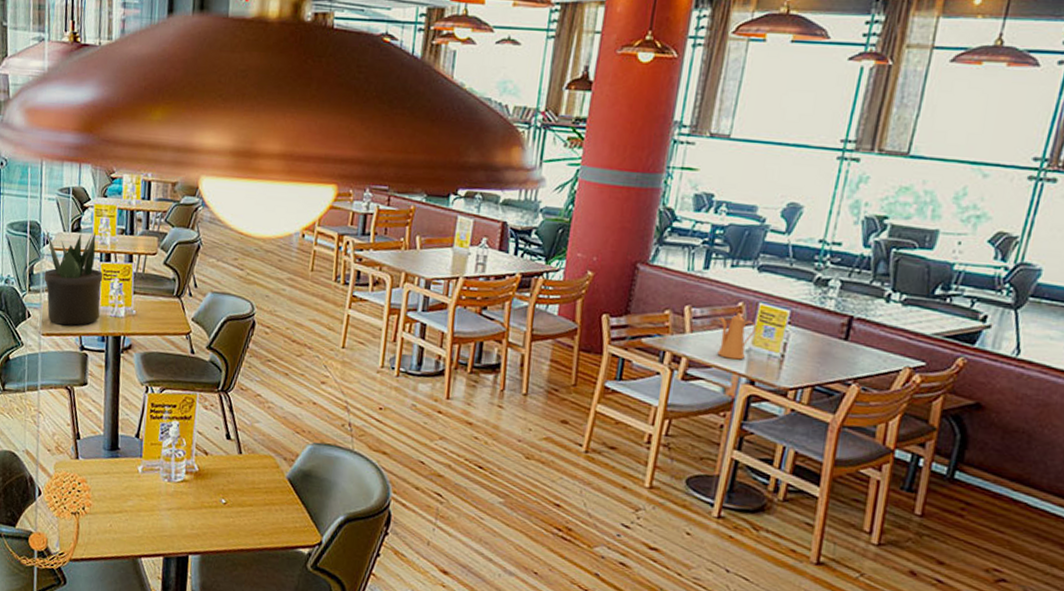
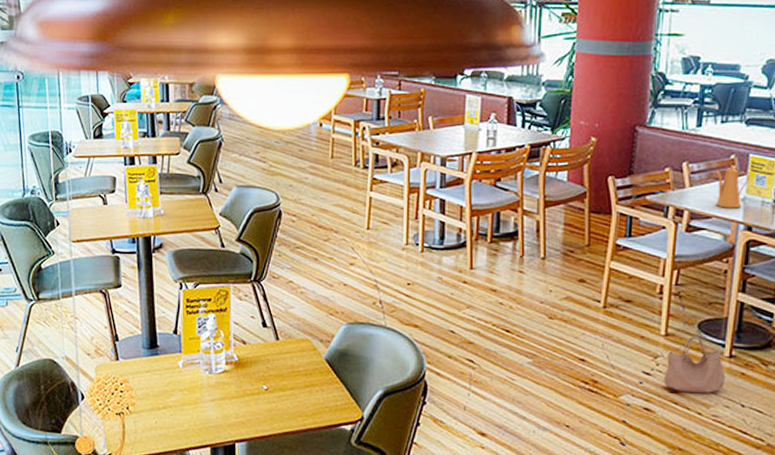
planter: present [44,228,103,326] -> none [67,137,129,231]
handbag: none [643,490,712,554] -> present [664,335,726,394]

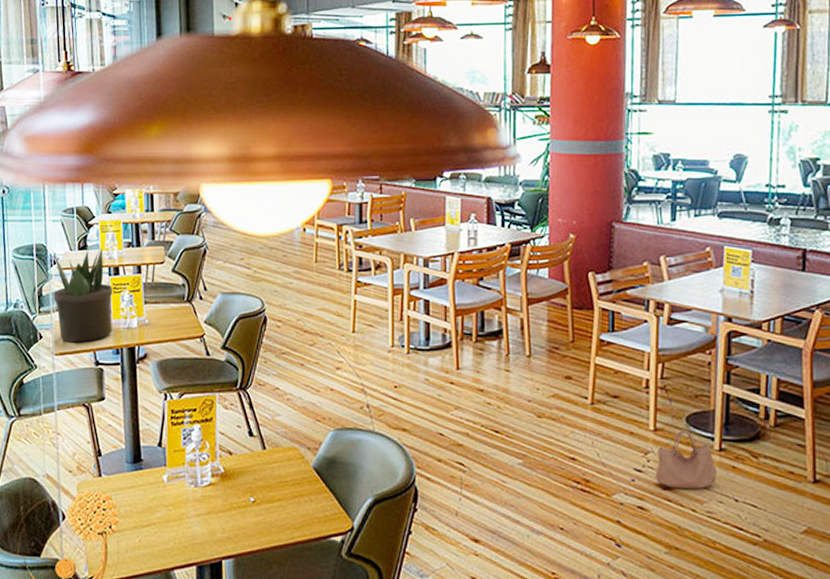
planter: none [67,137,129,231] -> present [52,248,113,343]
coffee pot: present [713,165,749,209] -> none [690,257,725,300]

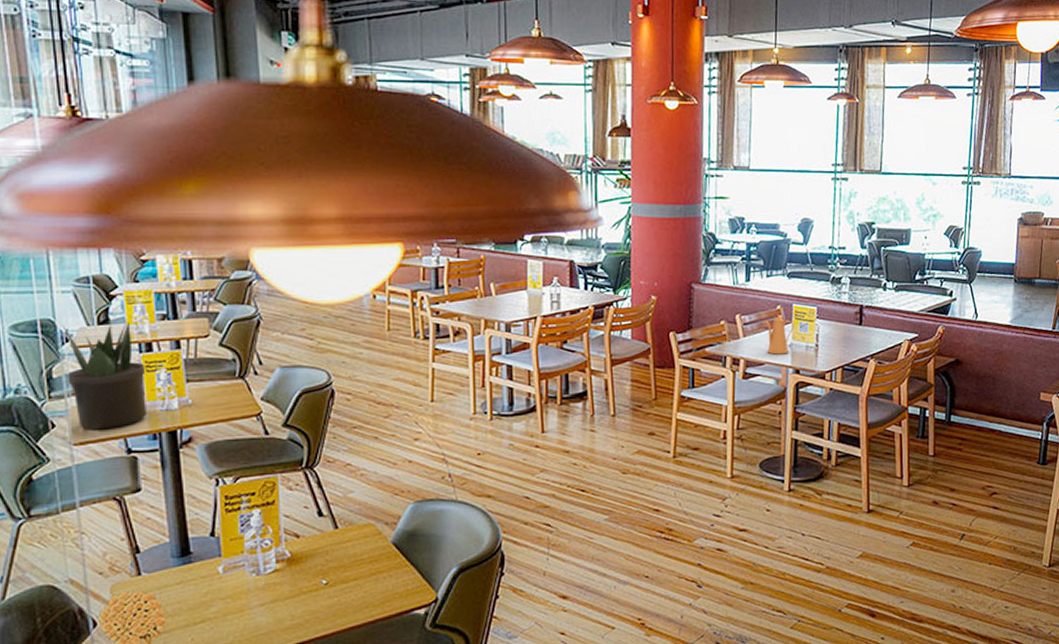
handbag: present [655,429,718,490] -> none [732,474,787,530]
coffee pot: none [690,257,725,300] -> present [762,315,794,355]

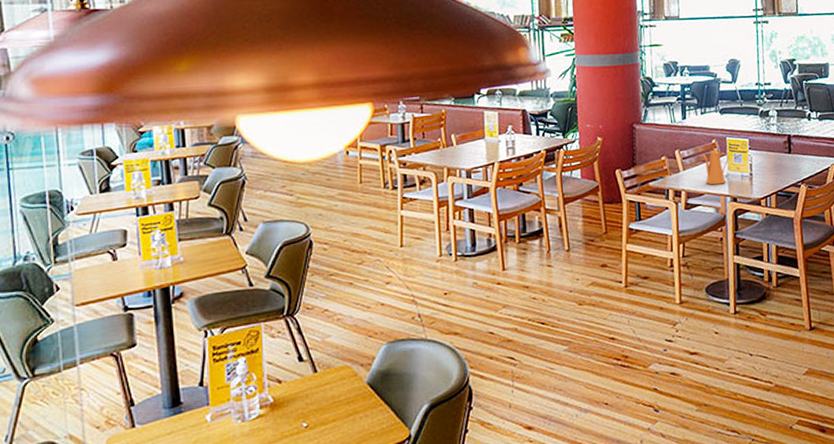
planter: present [62,322,148,430] -> none [68,188,143,291]

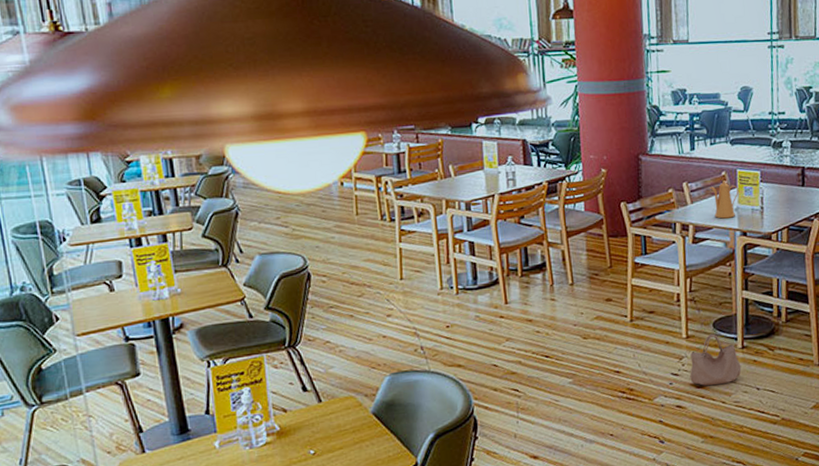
handbag: none [683,299,734,352] -> present [690,333,742,386]

